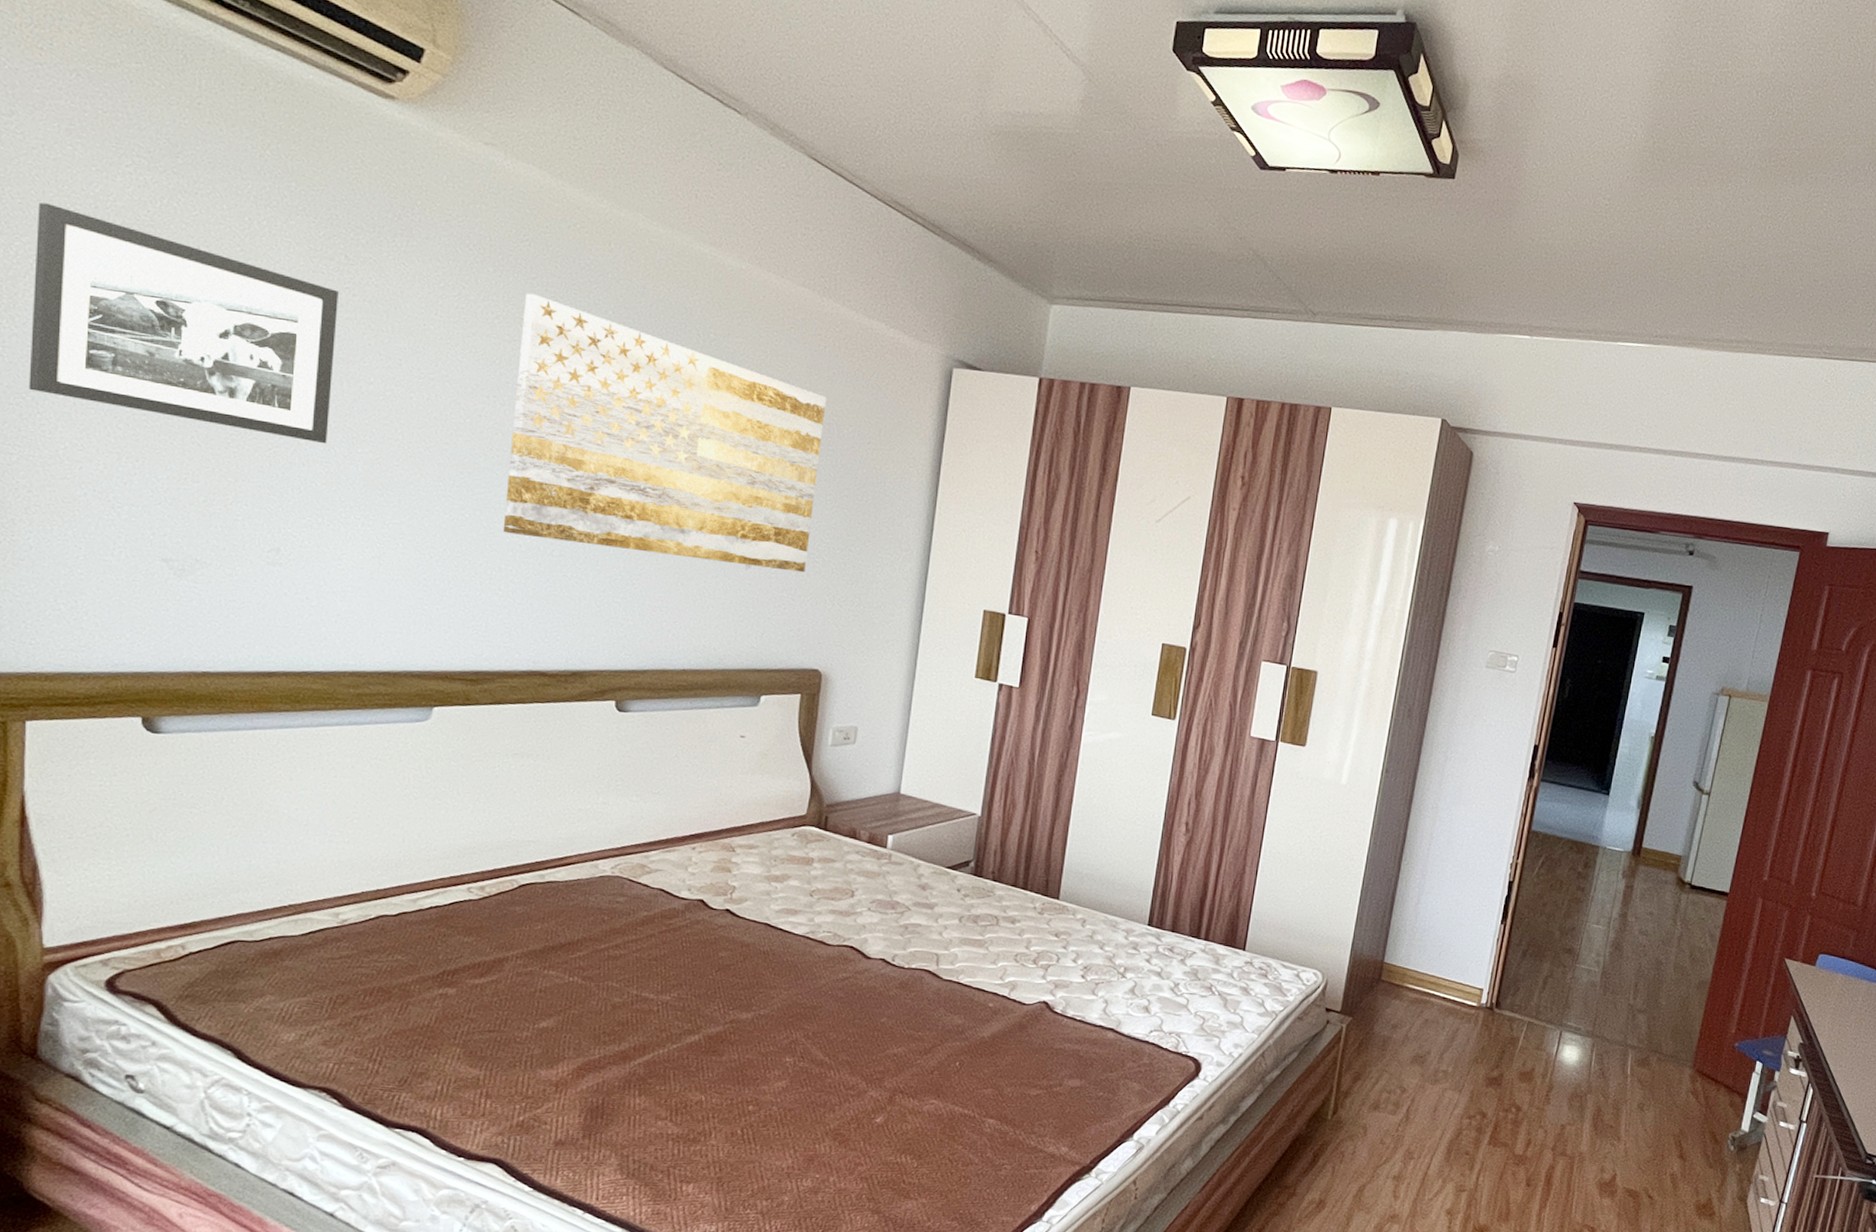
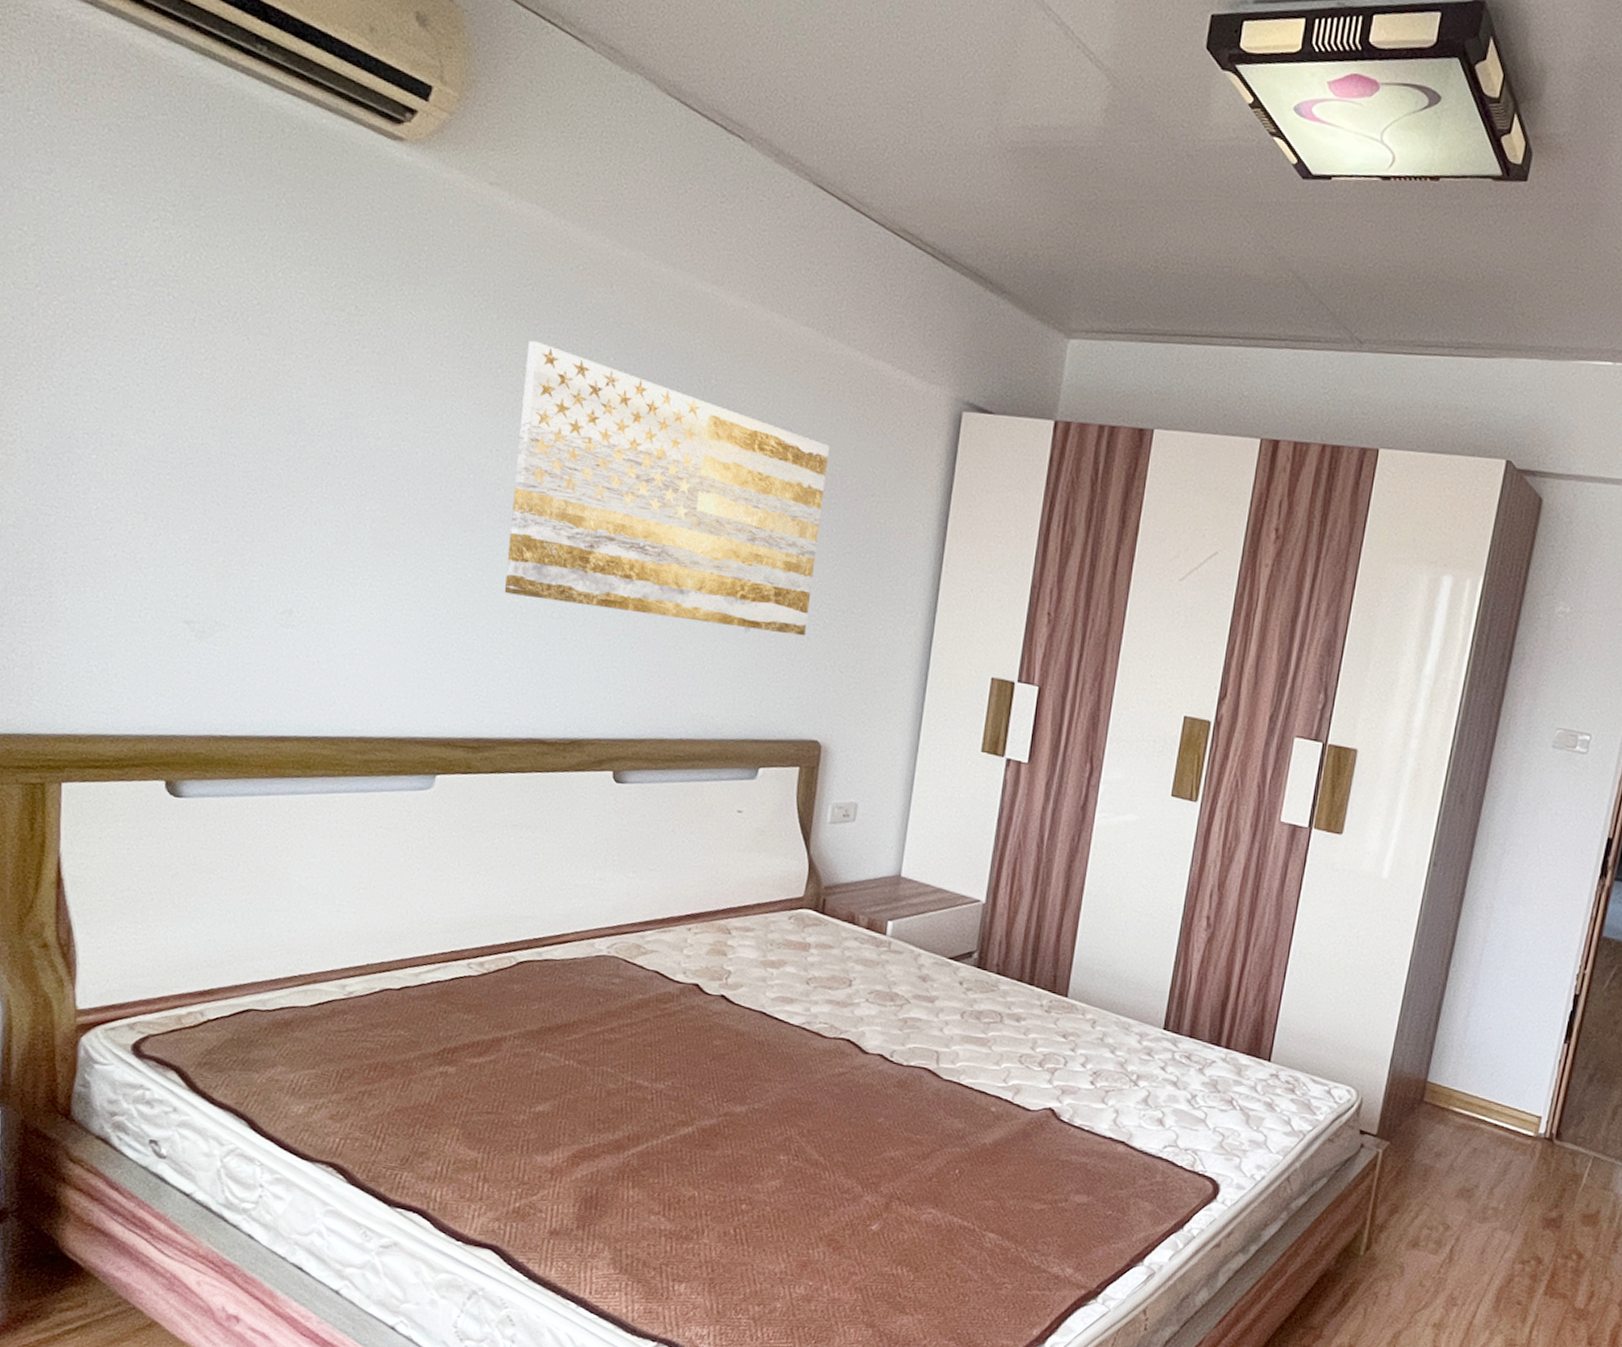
picture frame: present [28,202,339,444] -> none [65,261,349,502]

